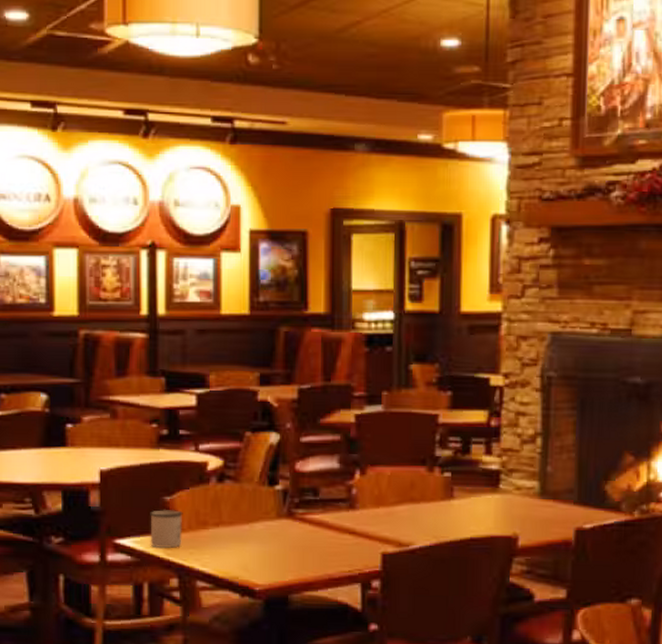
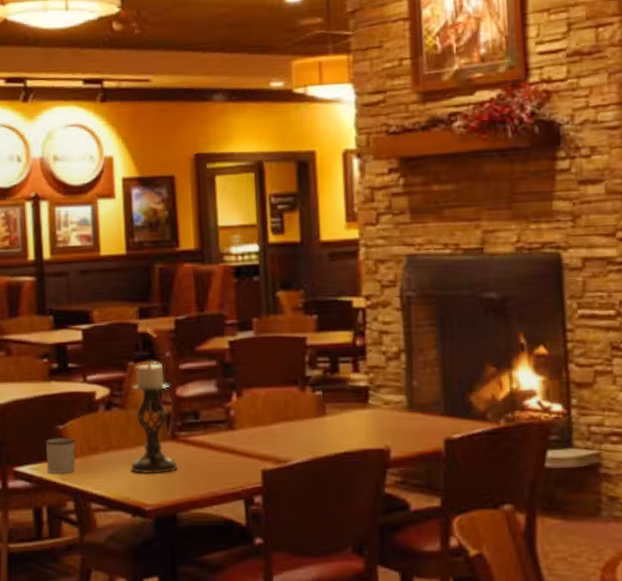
candle holder: none [241,431,292,553] -> present [130,360,178,475]

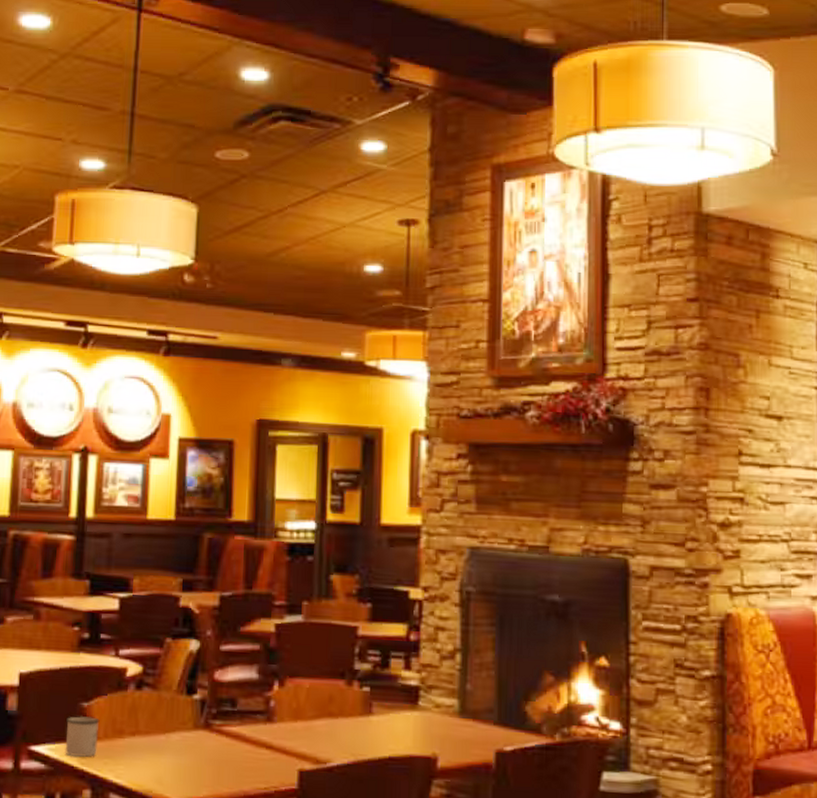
candle holder: present [130,360,178,475] -> none [157,637,209,766]

